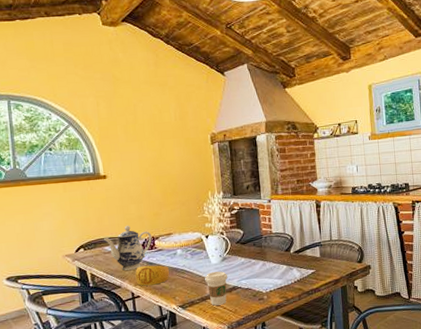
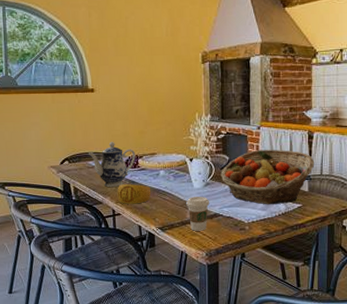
fruit basket: none [236,220,324,274] -> present [220,150,315,205]

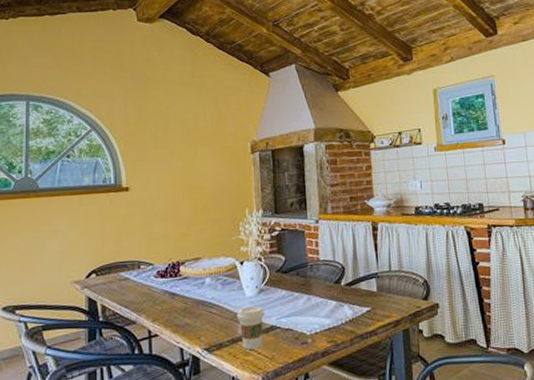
teapot: present [88,141,136,187] -> none [119,246,177,302]
ring: present [117,184,151,204] -> none [154,296,196,322]
fruit basket: present [220,150,315,205] -> none [276,245,382,311]

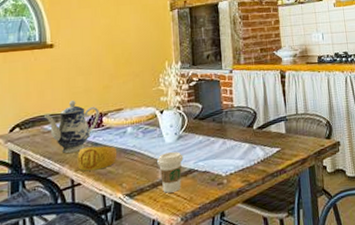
teapot: none [119,246,177,302] -> present [43,99,100,153]
ring: none [154,296,196,322] -> present [77,146,118,172]

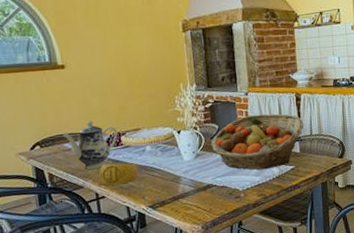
coffee cup: present [157,152,184,193] -> none [177,169,202,205]
fruit basket: none [194,92,290,153] -> present [211,114,304,170]

